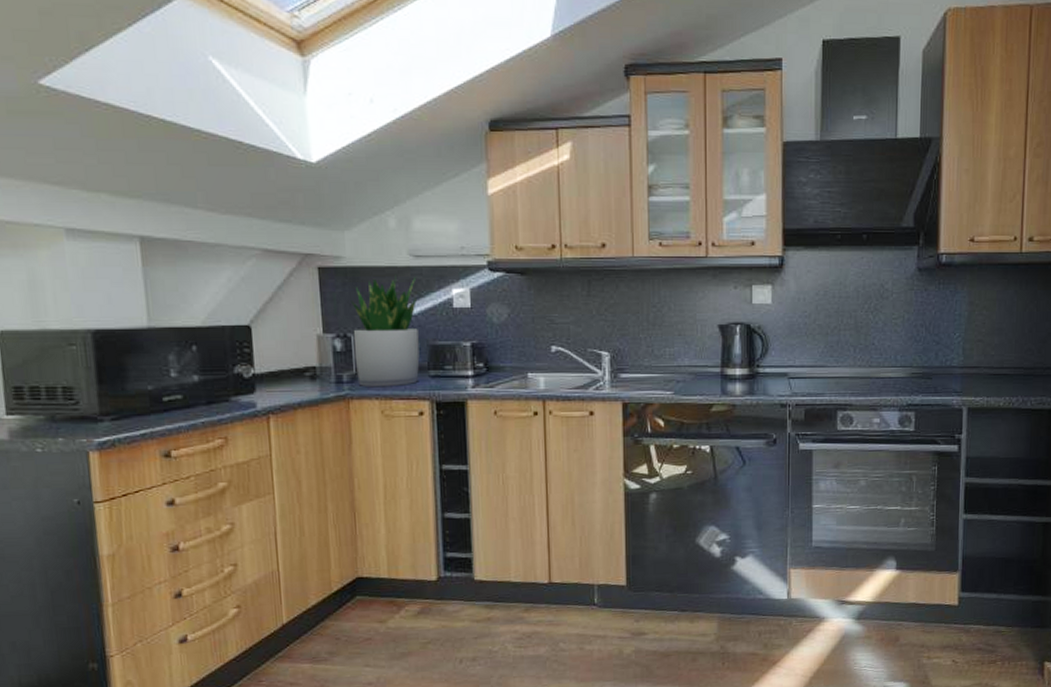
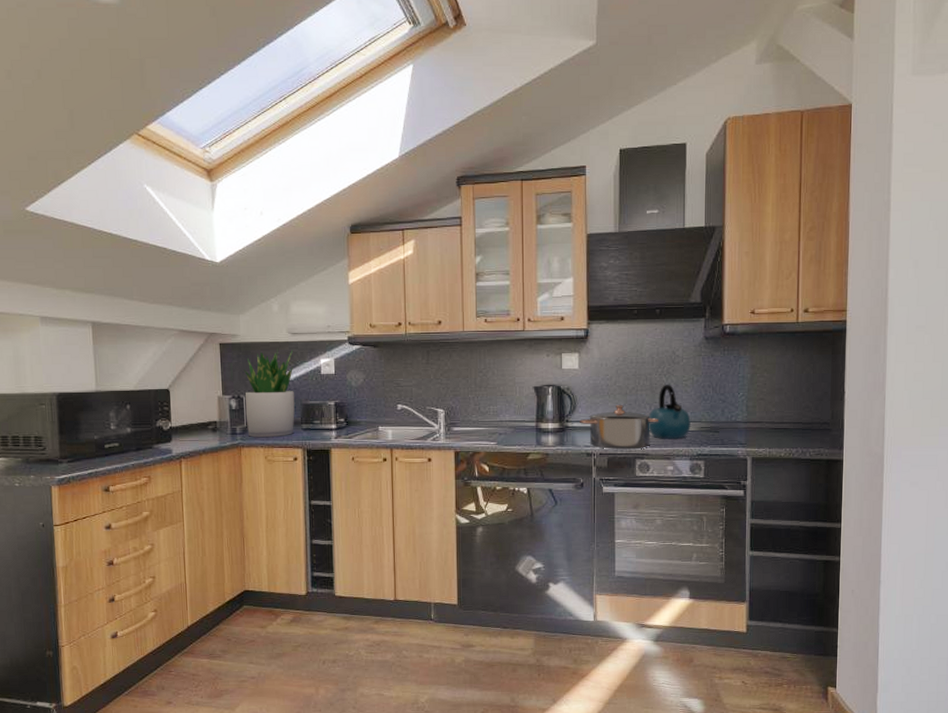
cooking pot: none [771,347,865,400] -> present [579,405,660,450]
kettle: none [853,323,900,387] -> present [649,385,691,439]

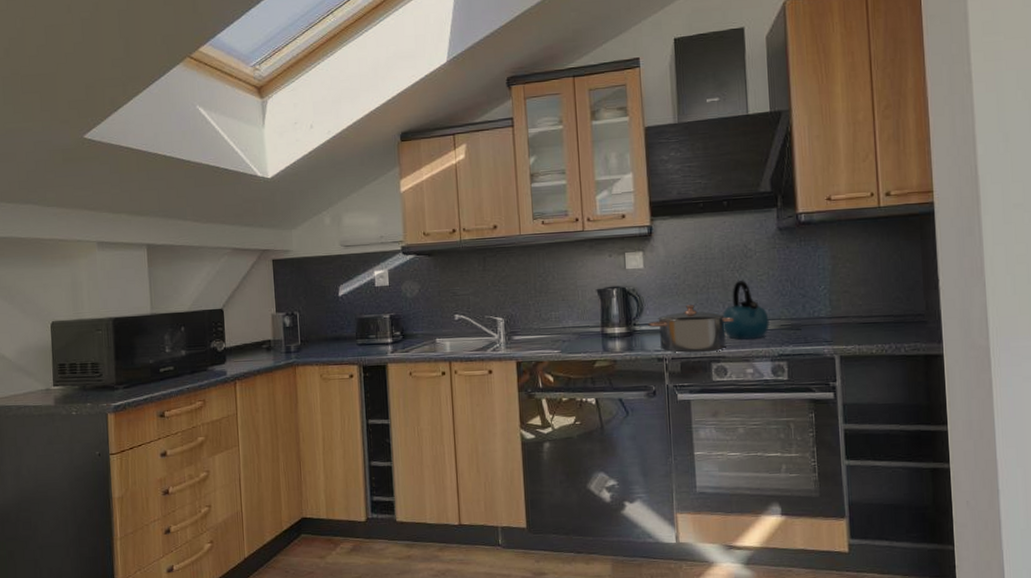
planter: present [243,349,295,438] -> none [297,262,350,356]

